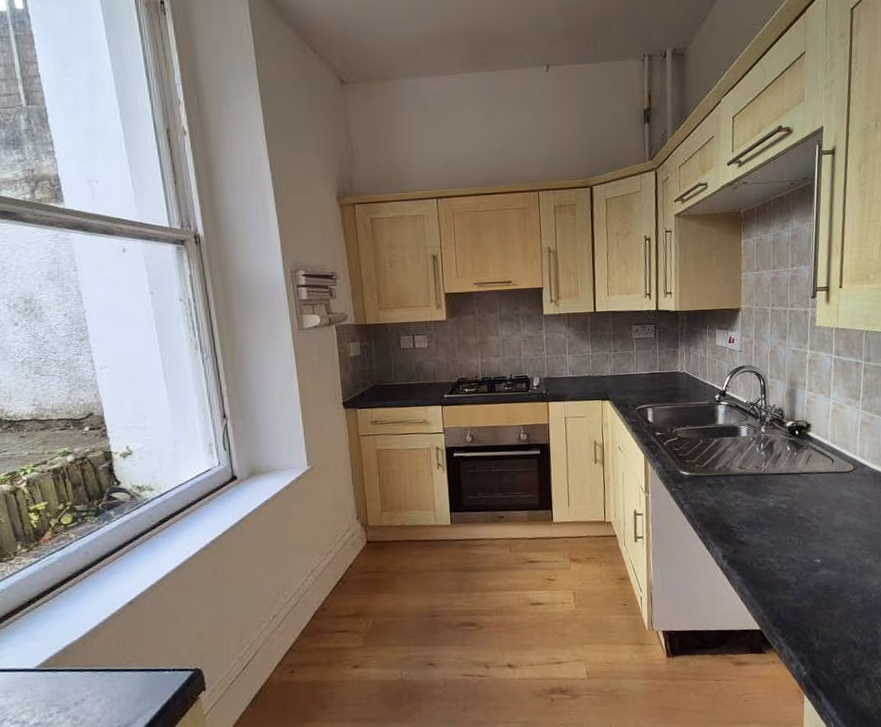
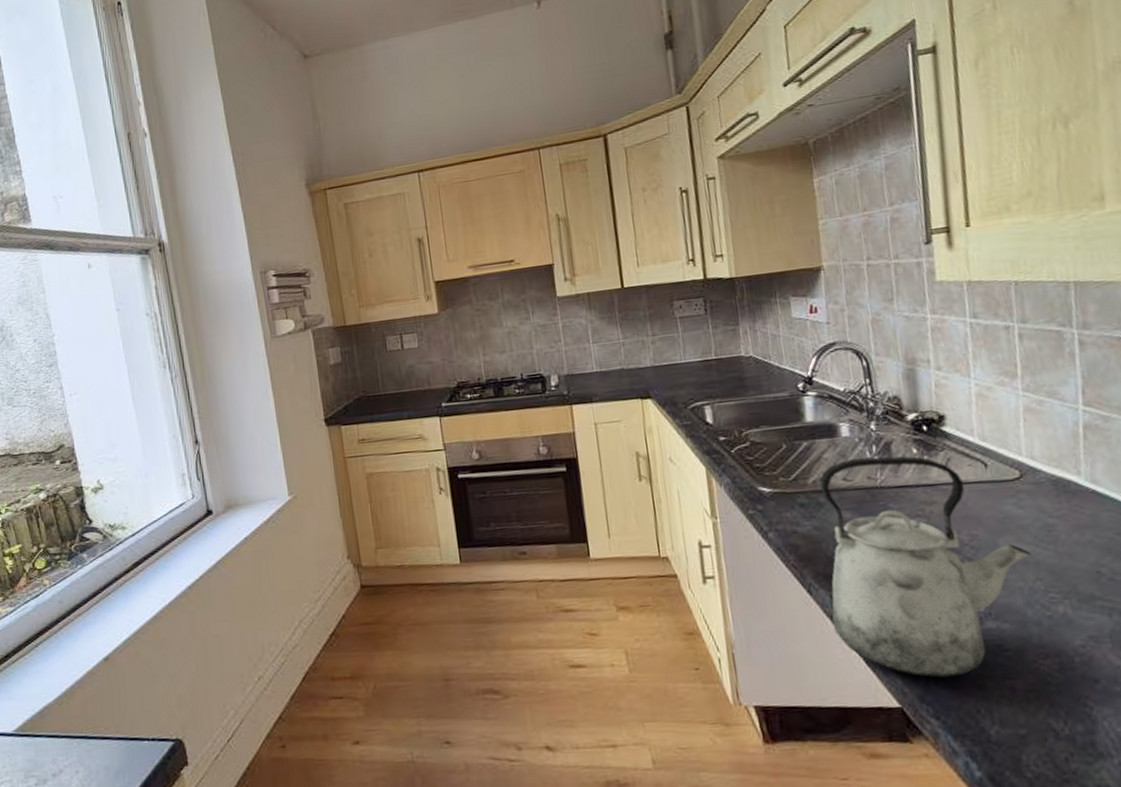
kettle: none [721,452,855,609] -> present [820,456,1032,678]

